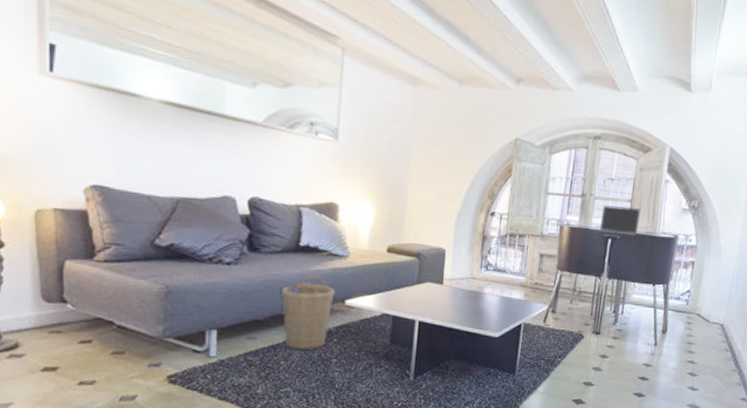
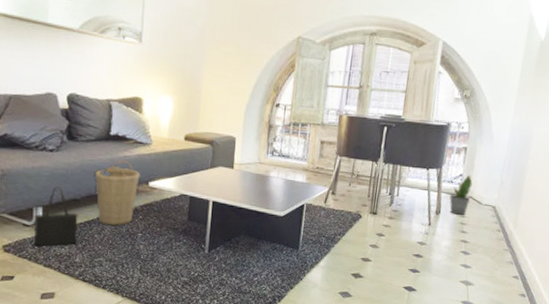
tote bag: none [206,305,261,377] -> present [34,186,78,247]
laptop: present [596,205,640,236] -> none [373,96,415,124]
potted plant: none [676,290,700,334] -> present [449,174,473,215]

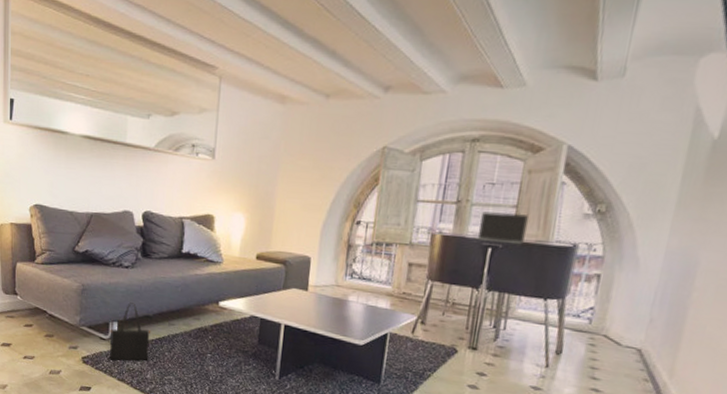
basket: present [95,160,140,226] -> none [166,278,211,345]
laptop: none [373,96,415,124] -> present [473,211,528,245]
potted plant: present [449,174,473,215] -> none [574,308,608,358]

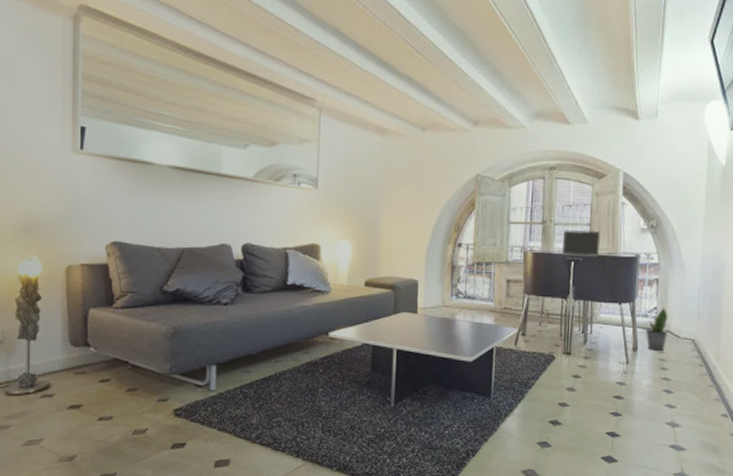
tote bag: present [109,302,150,361] -> none [207,342,254,409]
potted plant: none [574,308,608,358] -> present [645,307,668,351]

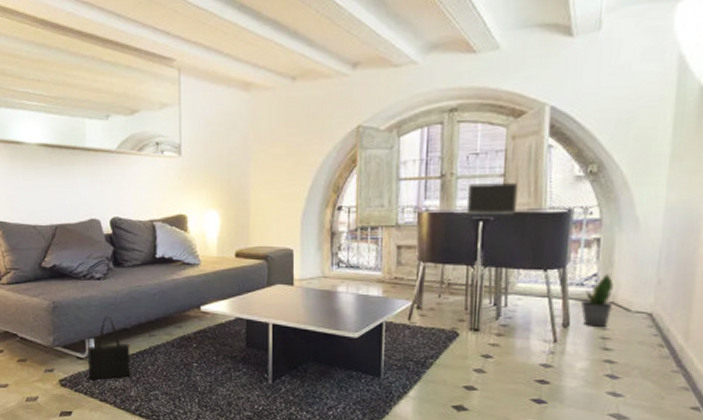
tote bag: none [207,342,254,409] -> present [87,316,131,381]

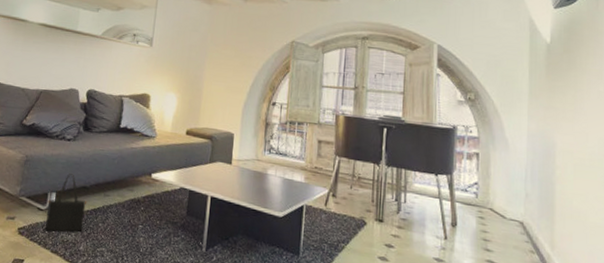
laptop: present [462,181,517,216] -> none [371,97,414,126]
potted plant: present [580,273,614,327] -> none [465,183,491,230]

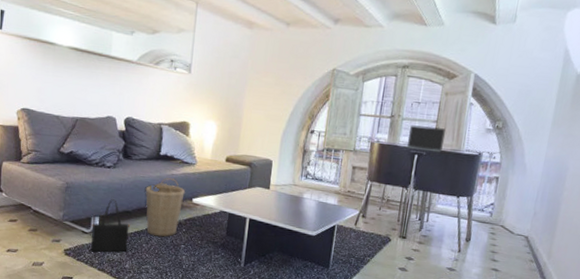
basket: none [103,151,144,216] -> present [145,178,185,237]
laptop: none [371,97,414,126] -> present [404,125,445,153]

